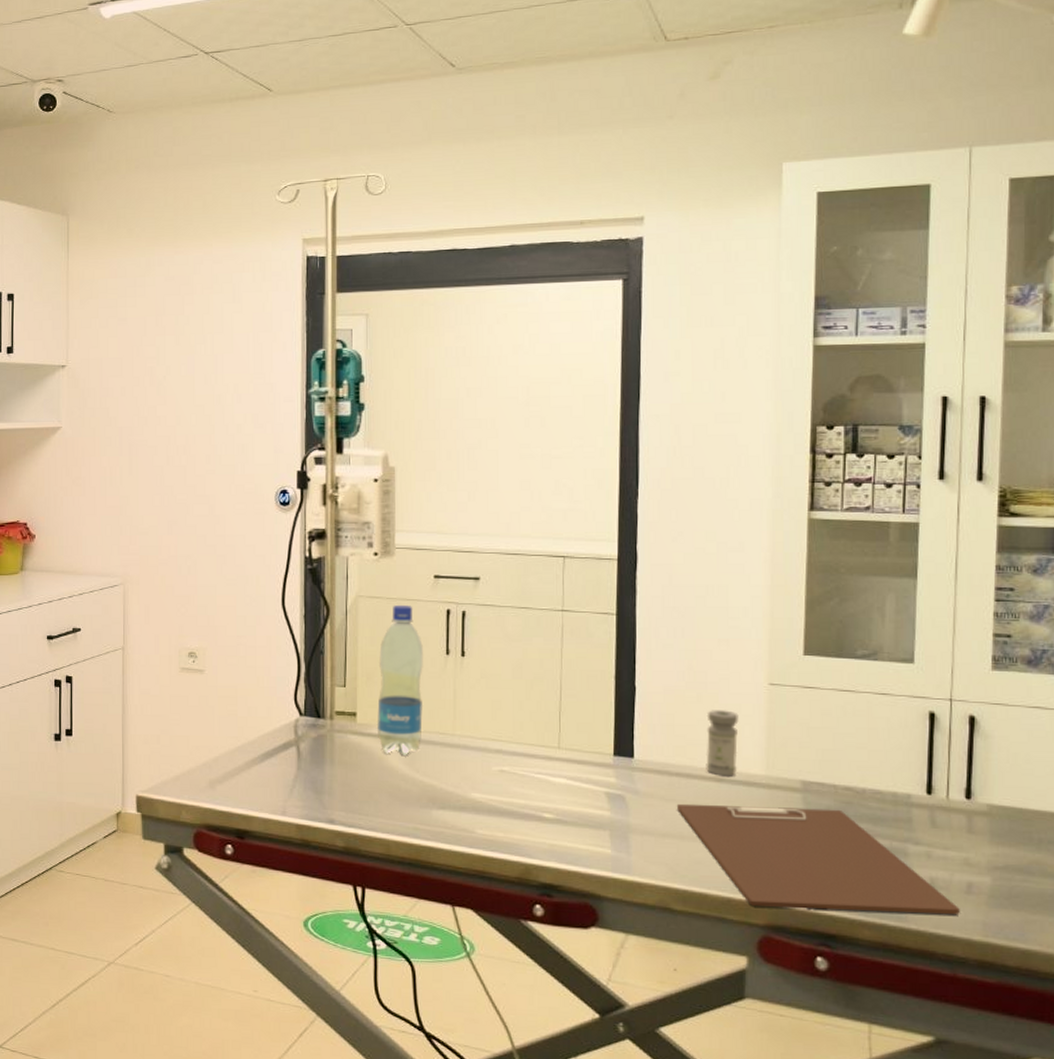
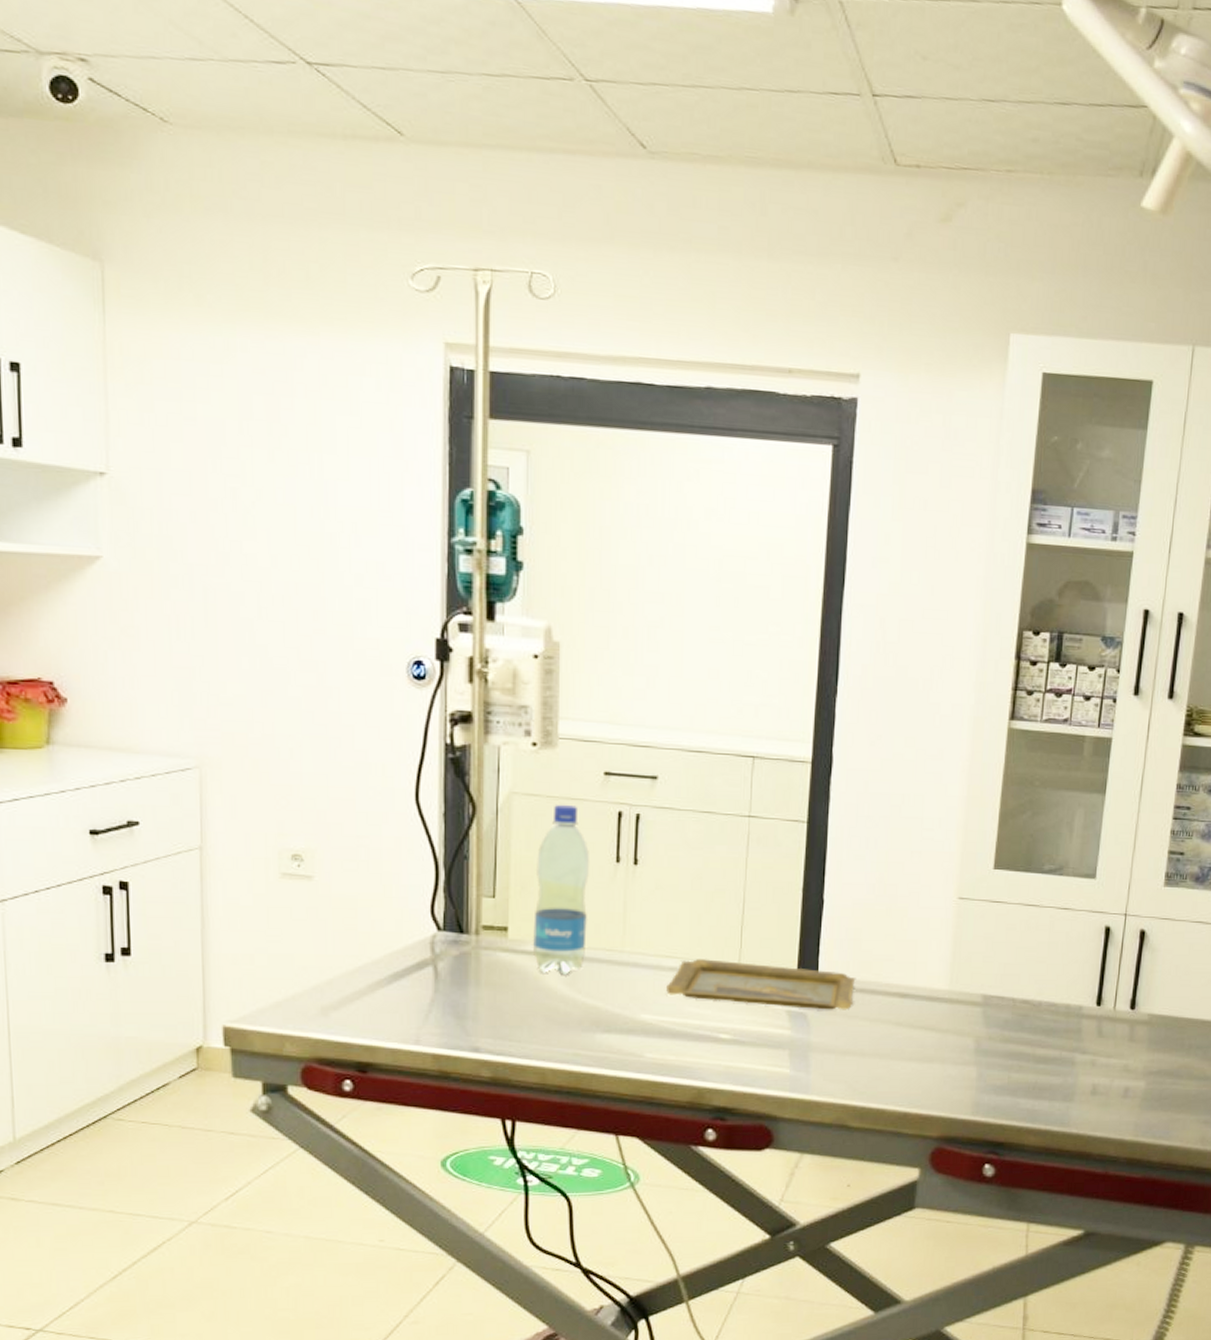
tray: none [492,742,671,793] -> present [665,959,856,1010]
clipboard: present [676,803,960,914] -> none [858,1020,1116,1119]
medicine bottle: present [706,710,739,776] -> none [891,924,926,992]

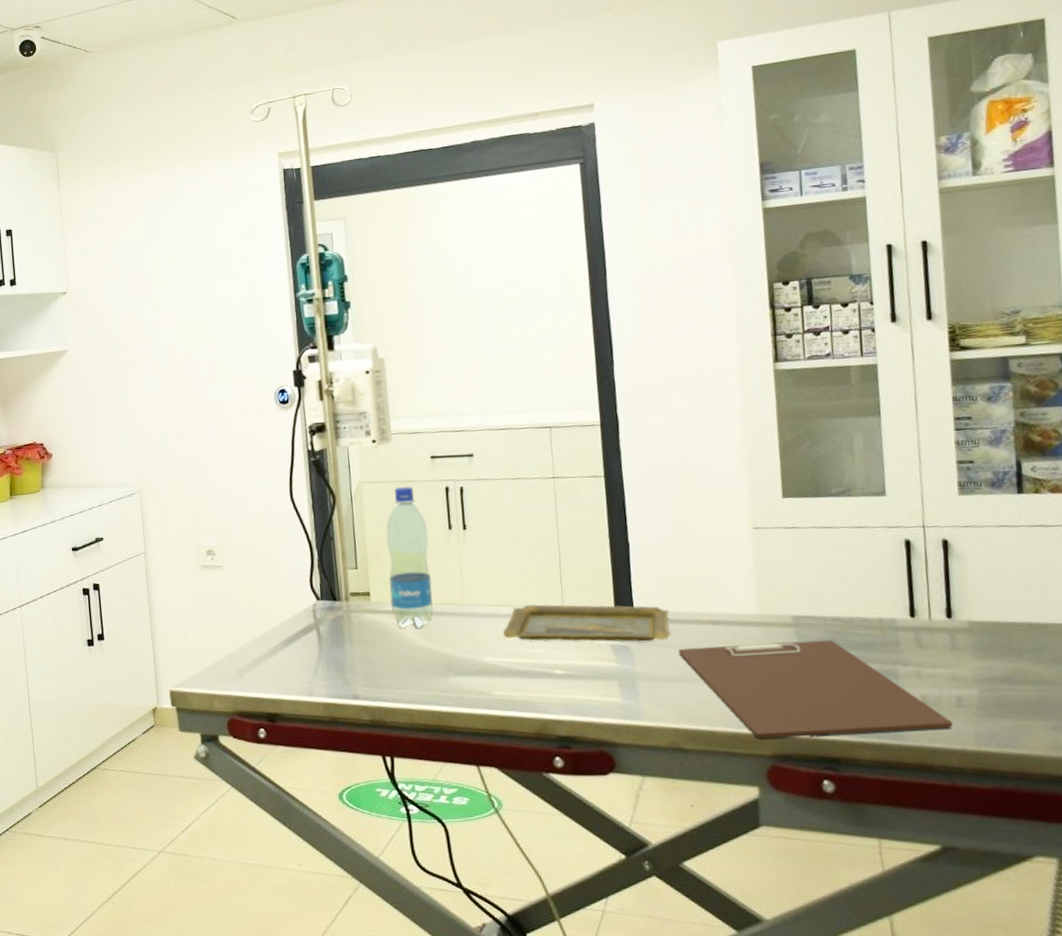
clipboard: none [858,1020,1116,1119] -> present [677,639,953,738]

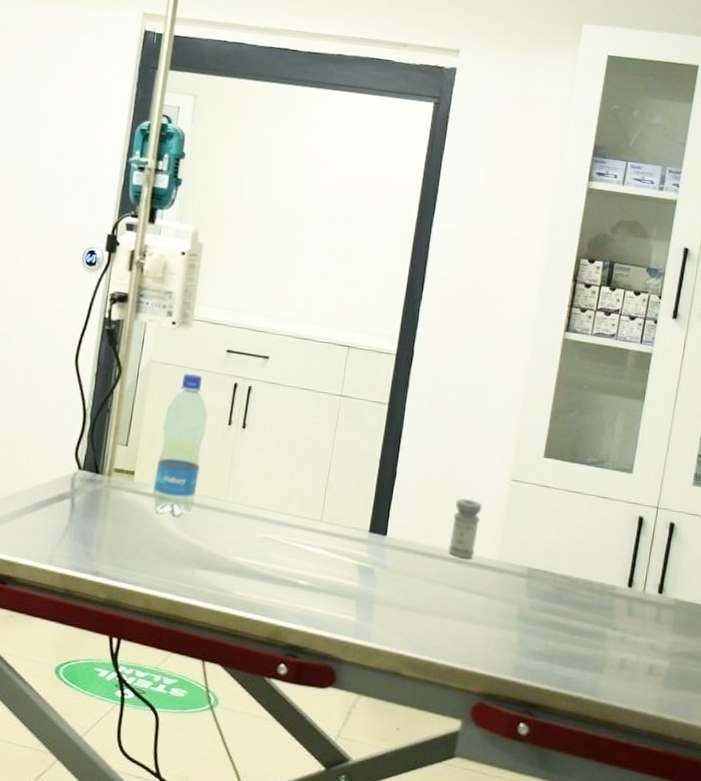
tray: present [502,604,670,642] -> none [257,513,419,570]
clipboard: present [677,639,953,738] -> none [418,579,641,692]
medicine bottle: none [697,556,731,619] -> present [448,498,482,559]

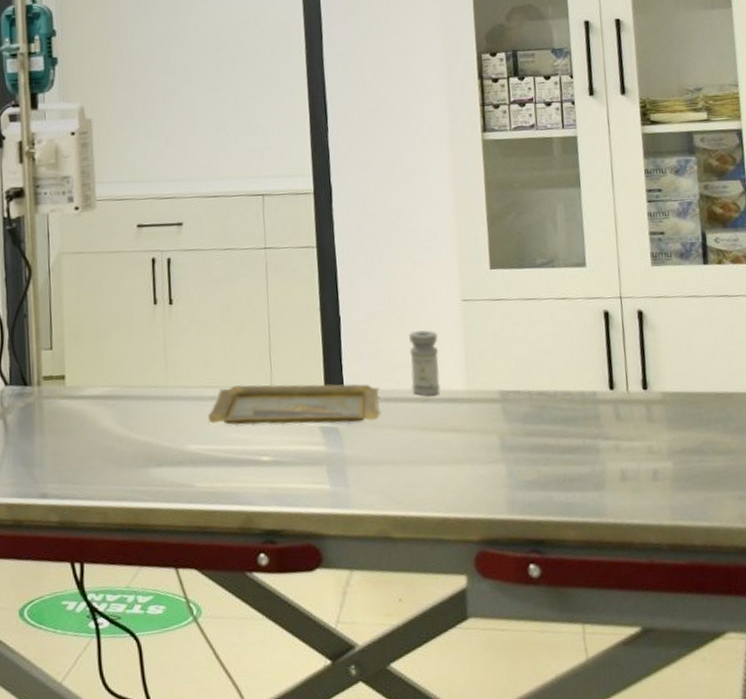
bottle: present [152,373,208,516] -> none [85,257,134,415]
tray: none [257,513,419,570] -> present [207,384,380,425]

